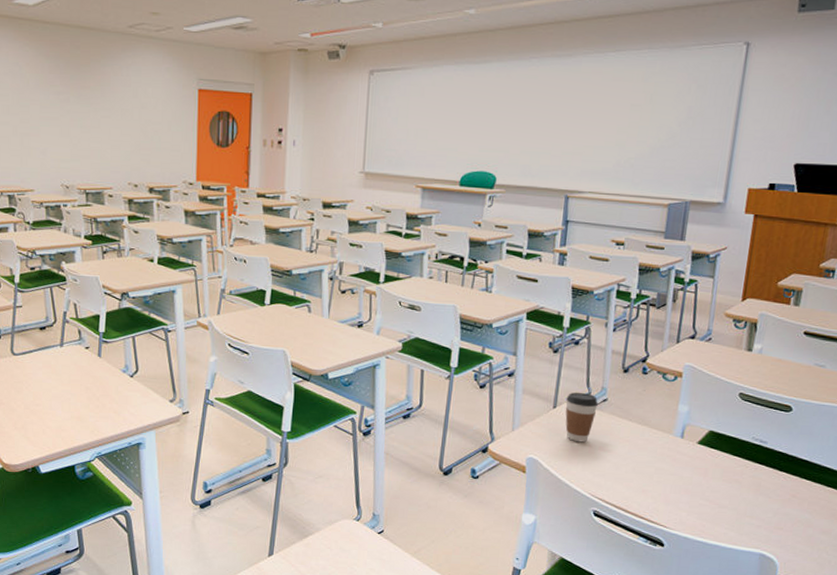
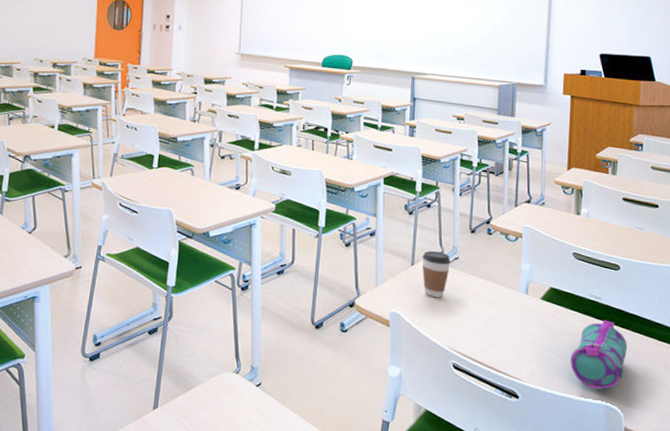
pencil case: none [724,465,792,538] -> present [570,320,628,390]

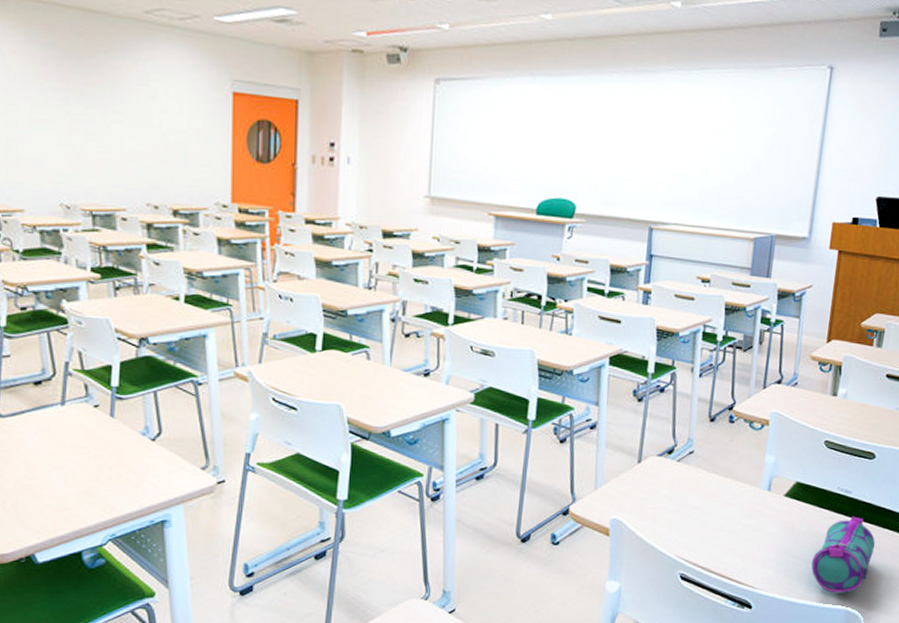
coffee cup: present [422,250,451,298] -> none [650,444,684,500]

